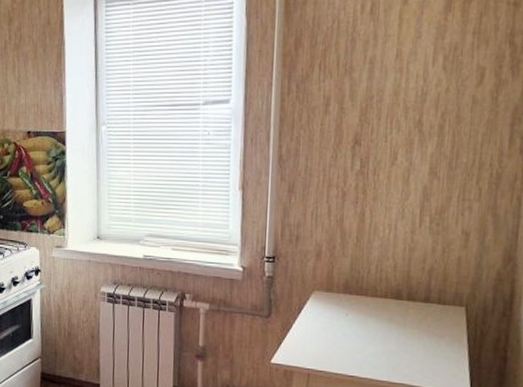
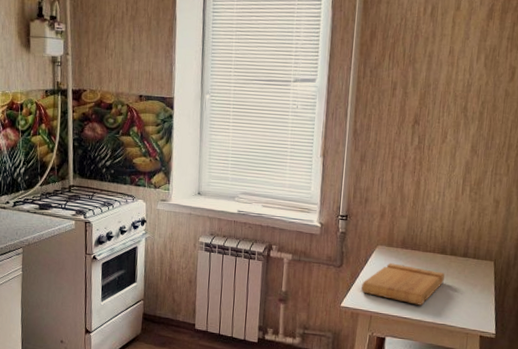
cutting board: none [295,311,402,361] -> present [361,263,445,305]

